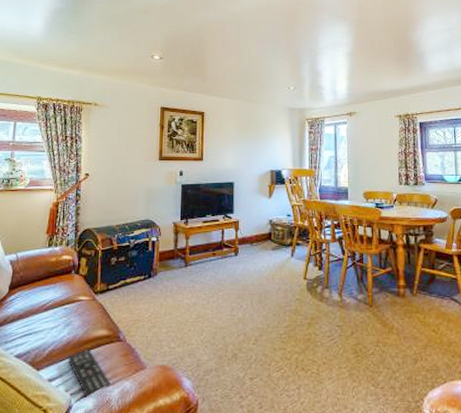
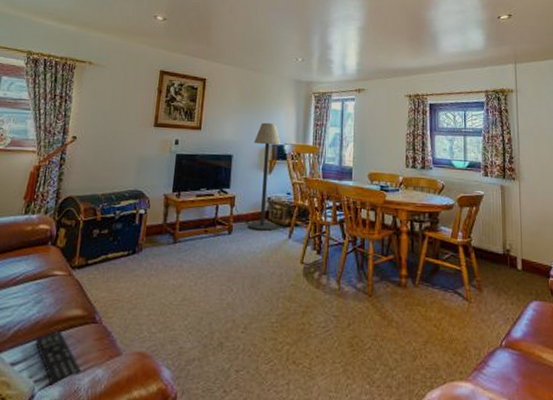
floor lamp: none [252,150,278,251] -> present [248,122,281,231]

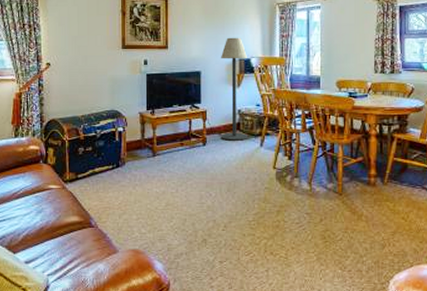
remote control: present [34,331,83,387] -> none [42,235,87,279]

